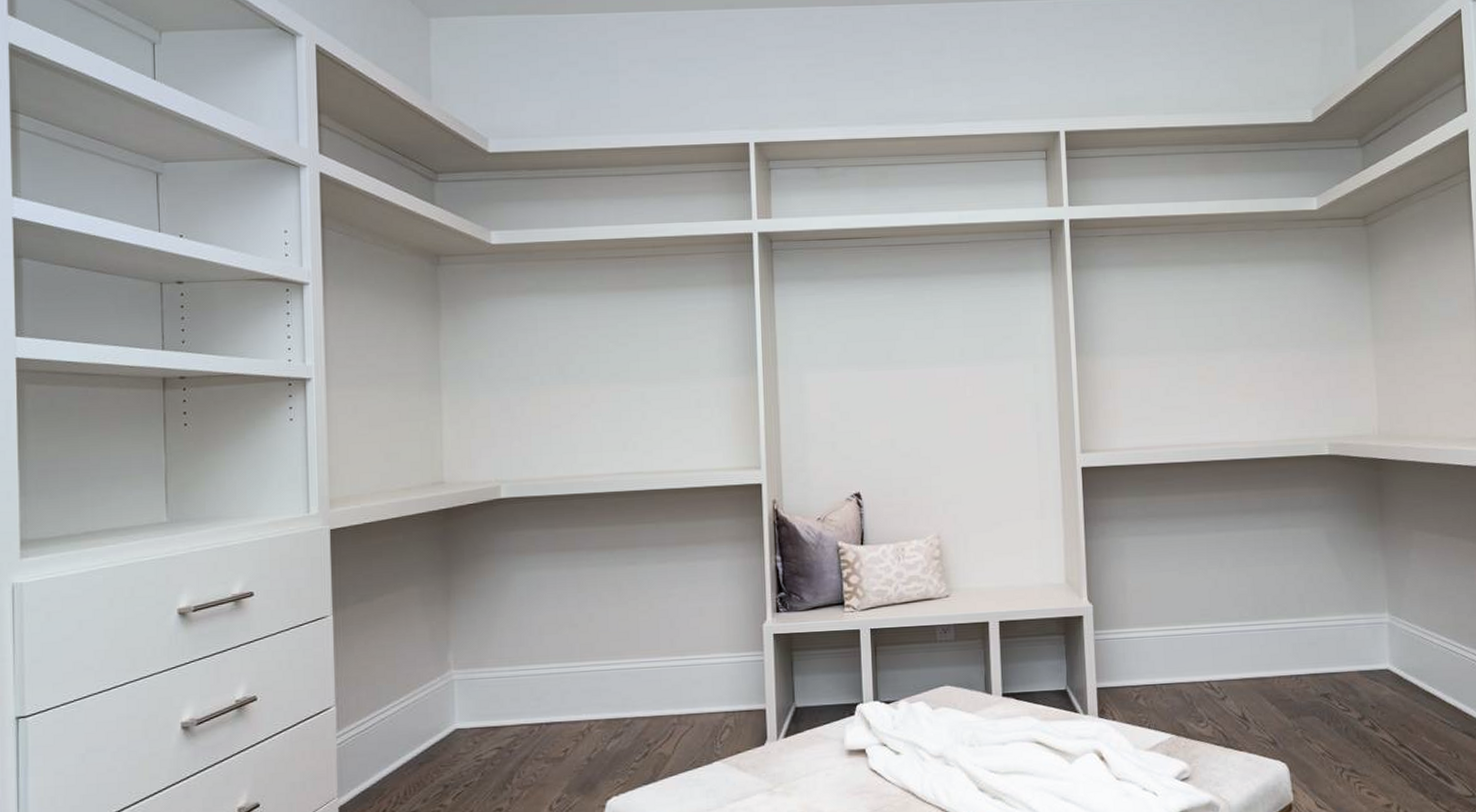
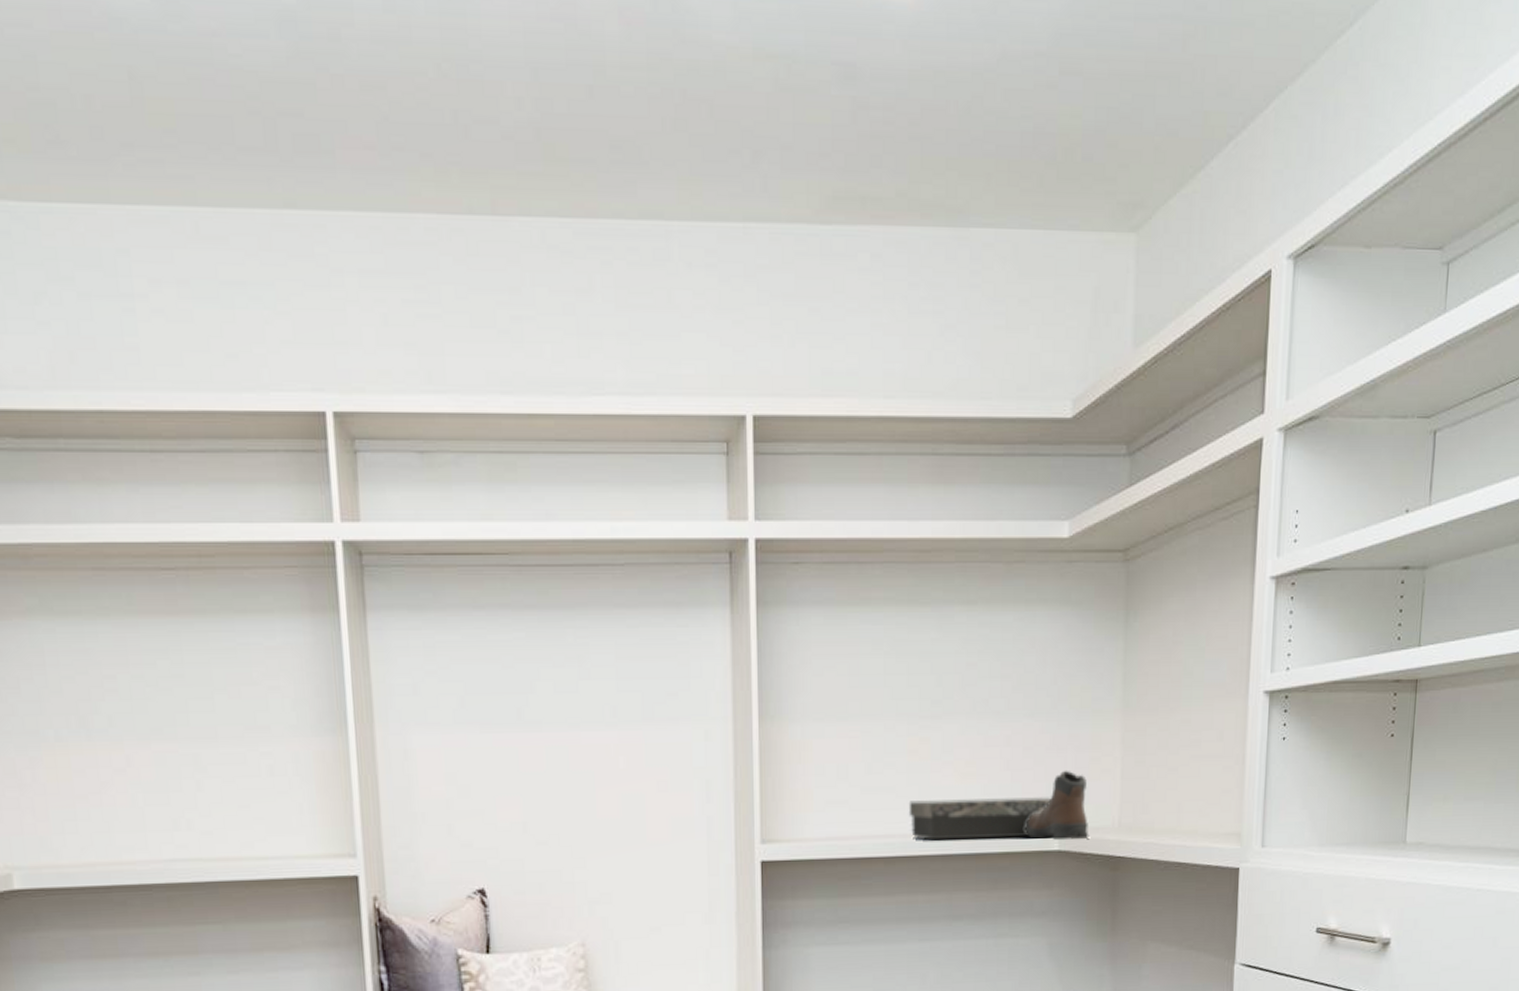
decorative box: none [1201,411,1319,448] -> present [908,797,1051,841]
hiking boot: none [1299,389,1354,447] -> present [1025,770,1089,841]

